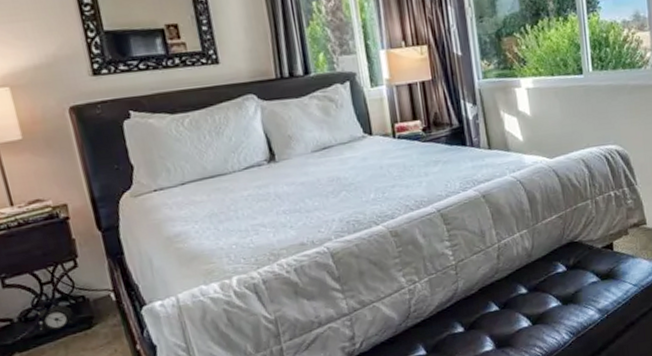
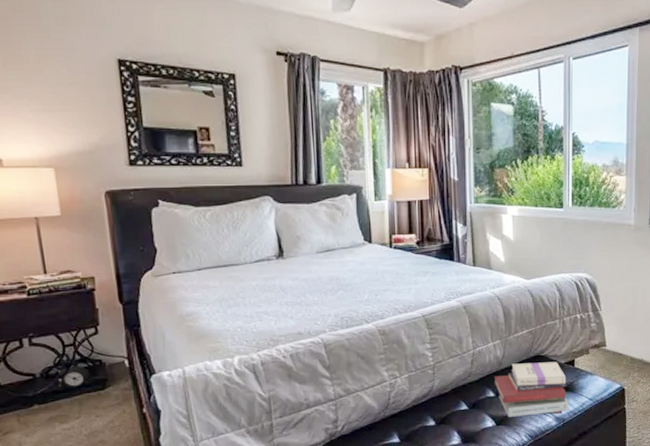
books: none [524,247,612,314] -> present [494,361,569,417]

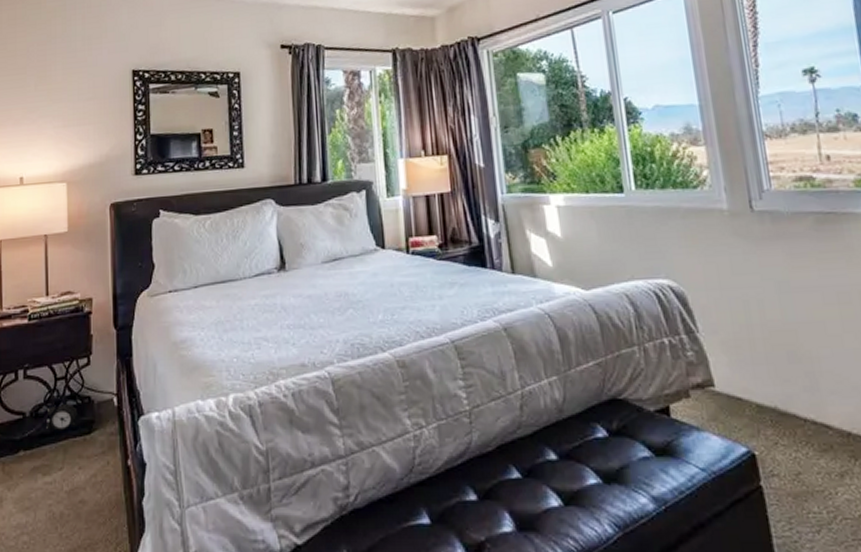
books: present [494,361,569,417] -> none [553,409,671,493]

